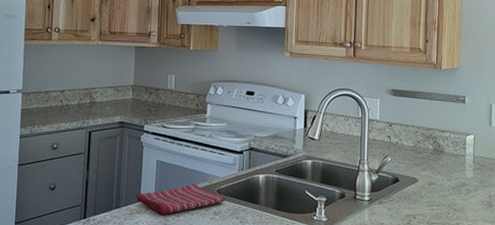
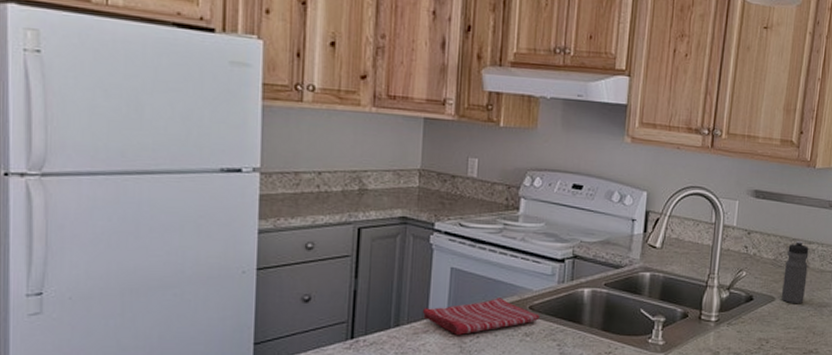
water bottle: none [422,129,444,185] -> present [781,240,809,304]

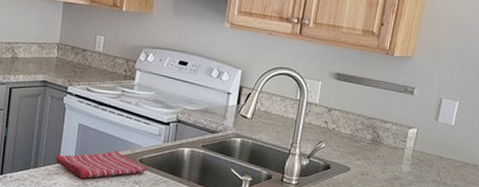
water bottle: present [781,240,809,304] -> none [355,119,384,176]

